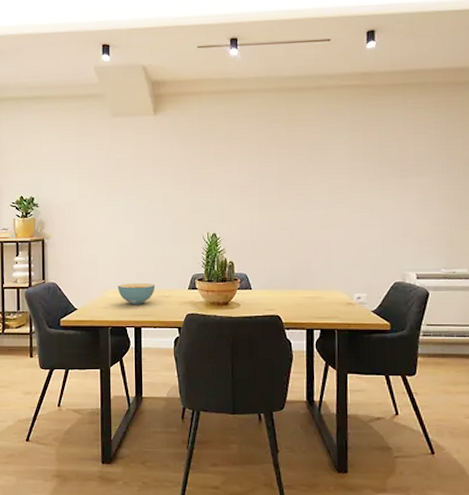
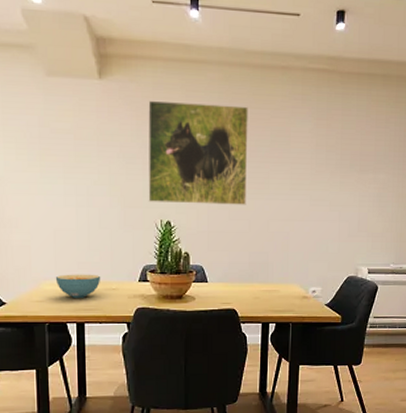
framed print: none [195,125,286,217] -> present [148,100,248,205]

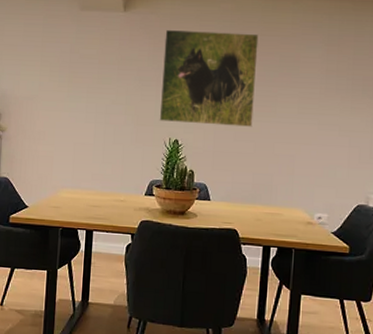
cereal bowl: present [55,274,101,298] -> none [71,184,112,207]

